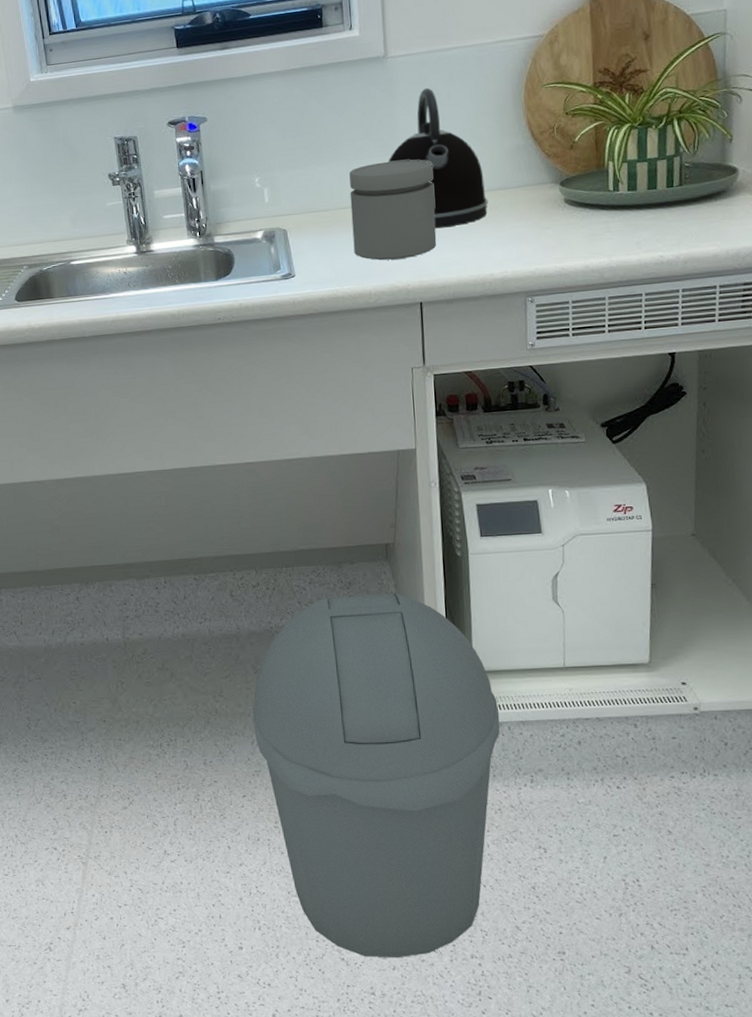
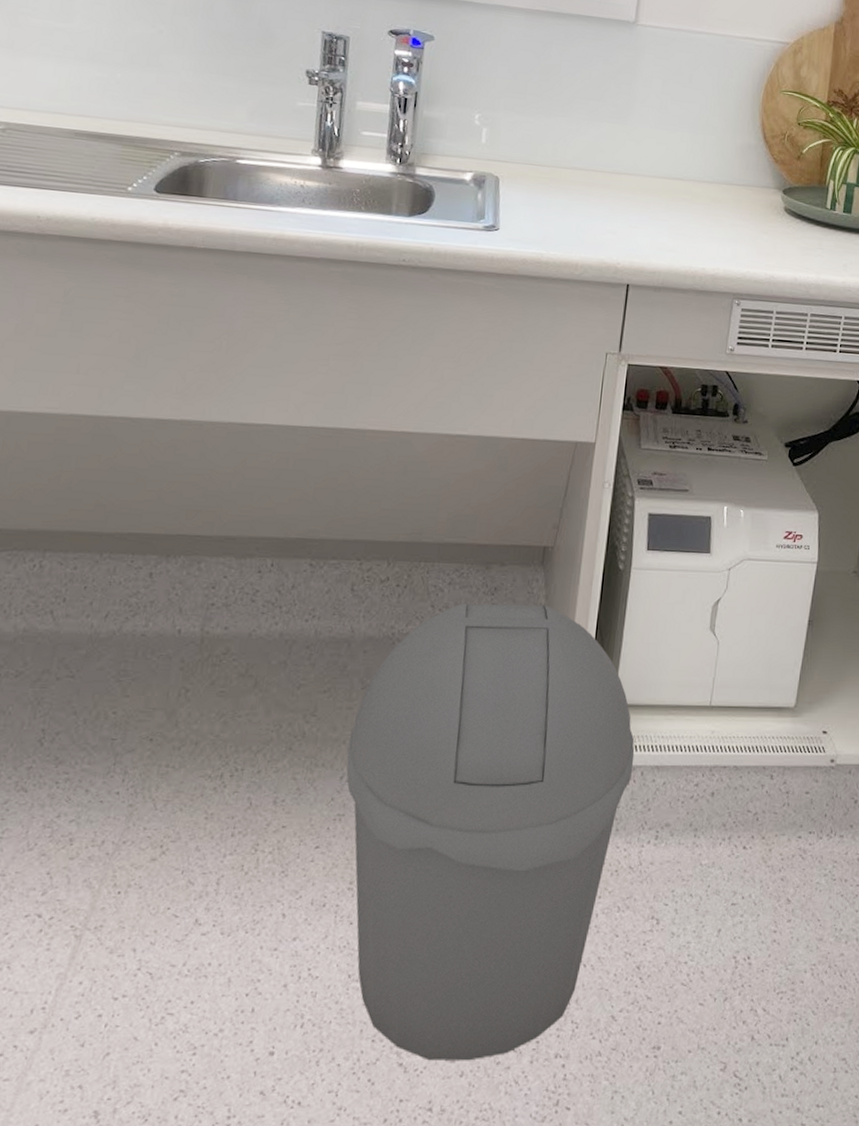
jar: present [349,159,437,261] -> none [567,128,664,235]
kettle: present [388,87,488,228] -> none [619,64,712,212]

